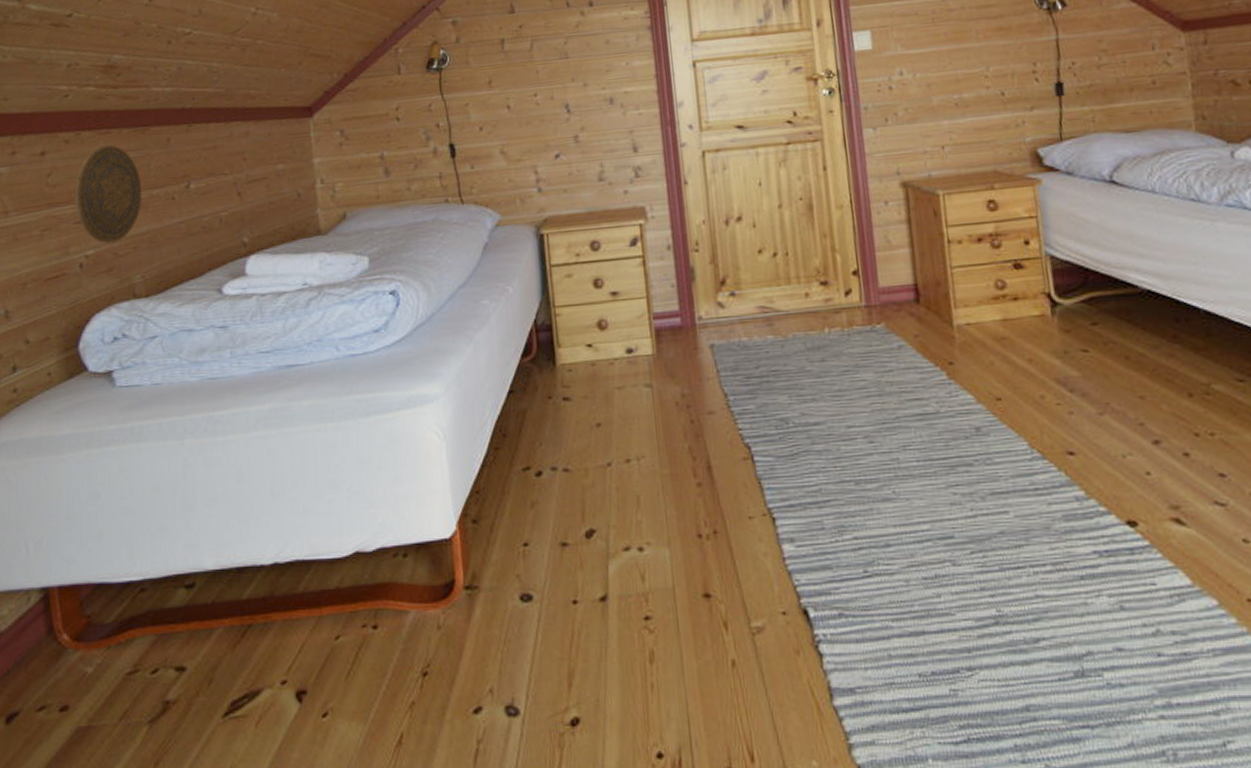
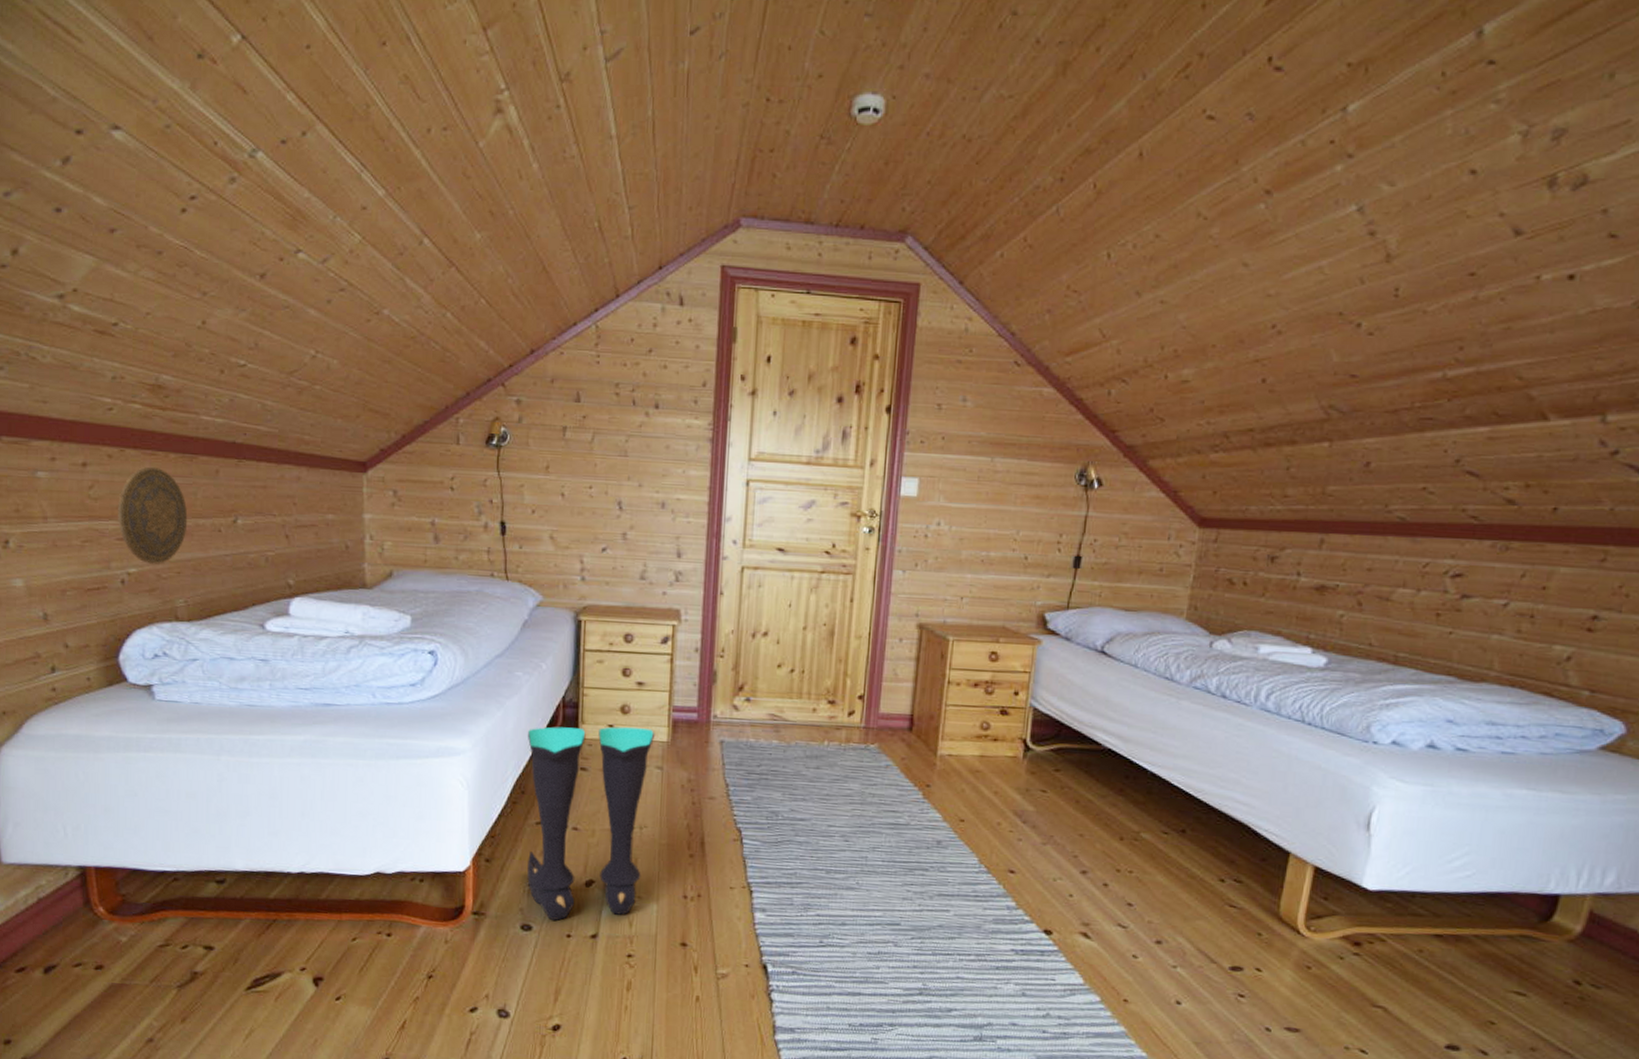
boots: none [502,343,647,585] -> present [527,726,654,921]

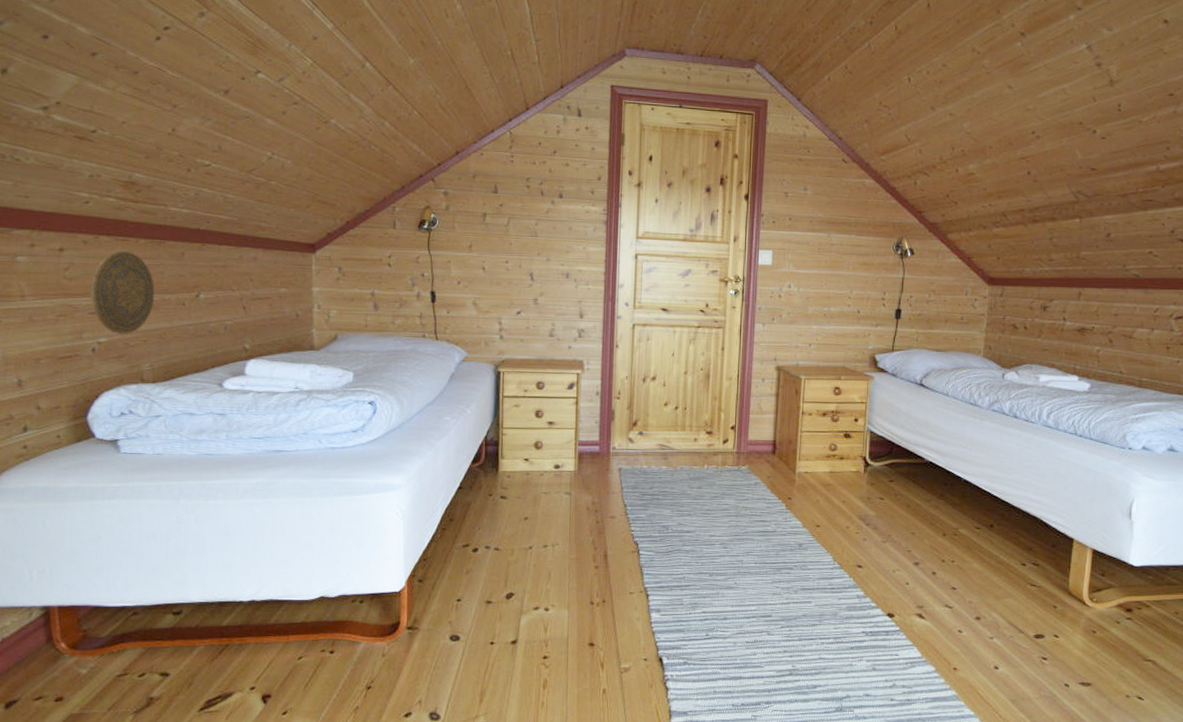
boots: present [527,726,654,921] -> none [455,460,563,630]

